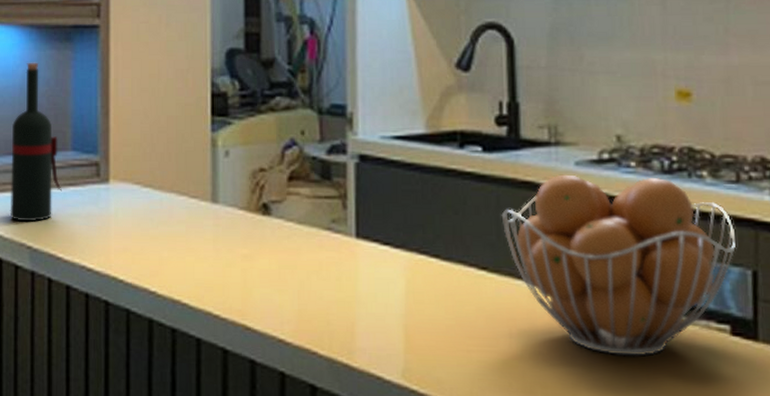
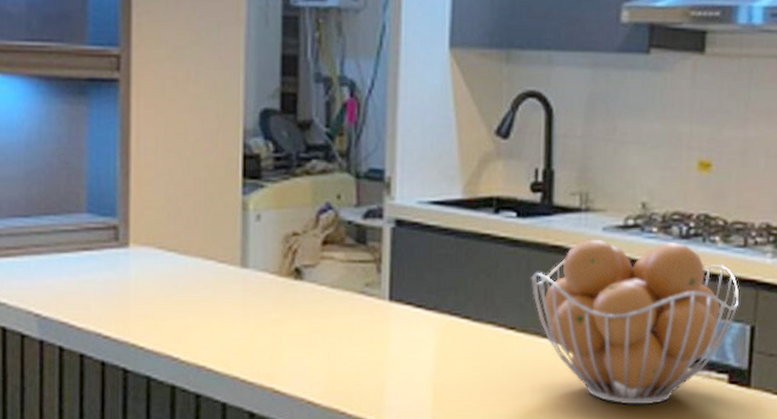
wine bottle: present [9,62,62,222] -> none [14,117,75,289]

